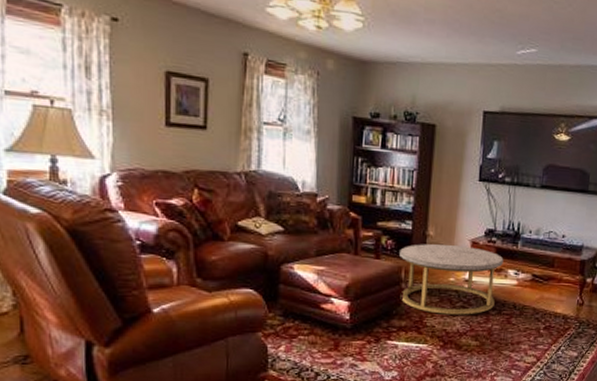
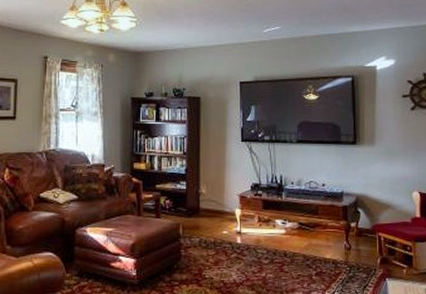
coffee table: present [400,243,504,315] -> none [177,200,271,266]

